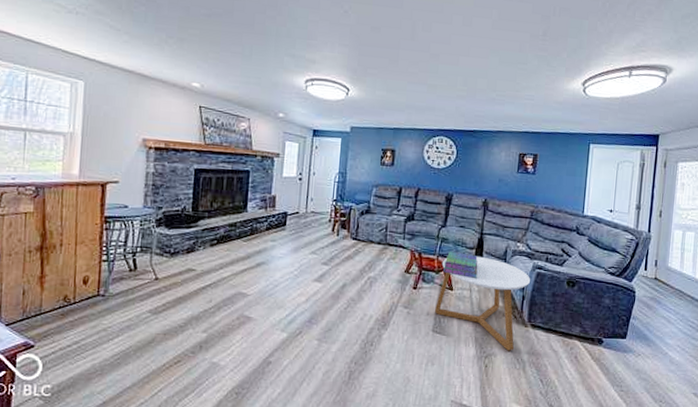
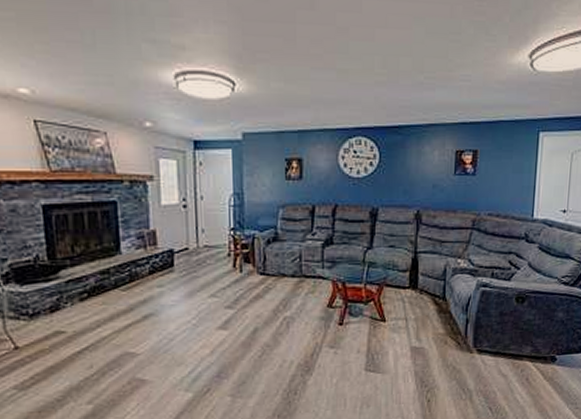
coffee table: present [435,256,531,351] -> none [367,279,475,382]
stack of books: present [443,251,478,279] -> none [373,277,413,306]

